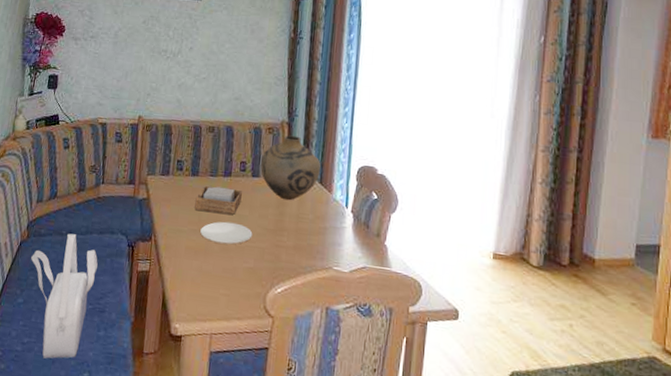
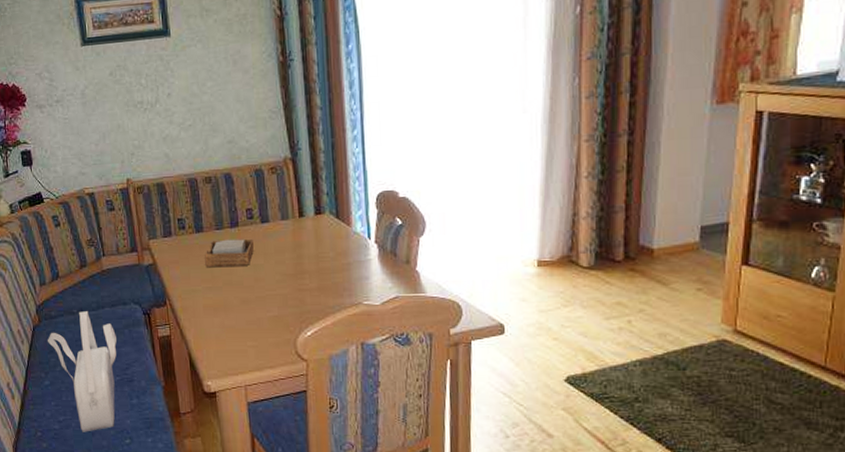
plate: present [200,221,253,245] -> none [216,273,272,297]
vase: present [260,135,321,201] -> none [267,171,335,242]

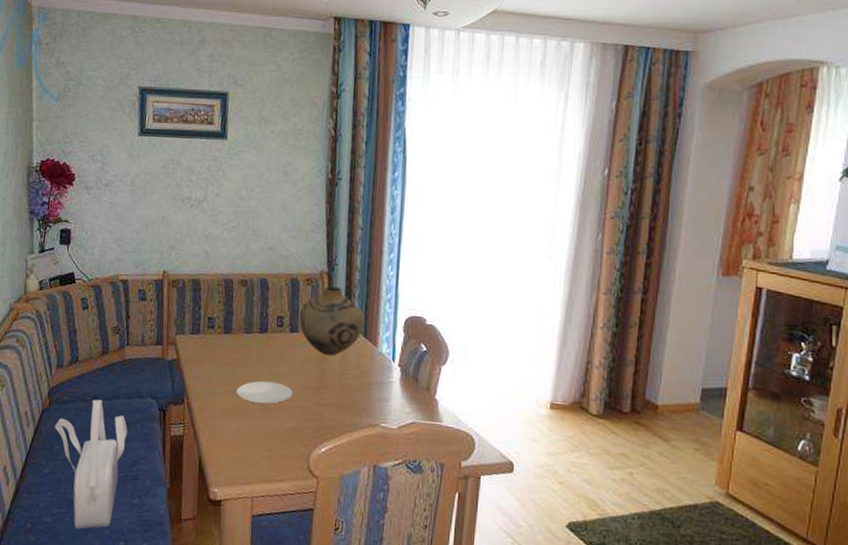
napkin holder: present [205,238,254,267] -> none [229,343,280,373]
plate: none [216,273,272,297] -> present [236,380,293,405]
vase: none [267,171,335,242] -> present [299,286,364,356]

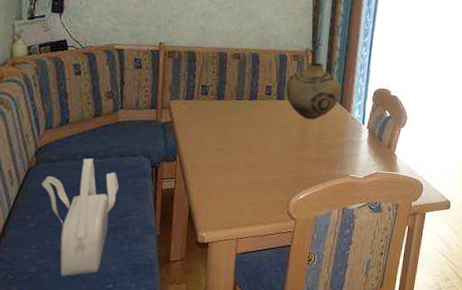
plate: present [236,380,293,405] -> none [226,140,277,161]

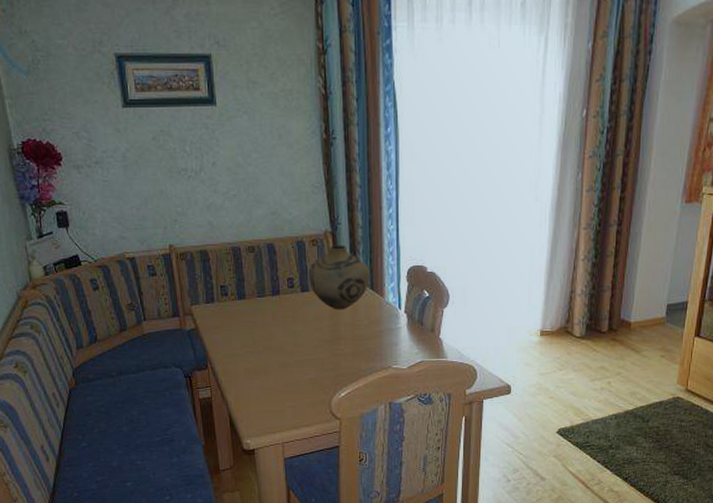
handbag: present [41,158,119,277] -> none [84,374,157,491]

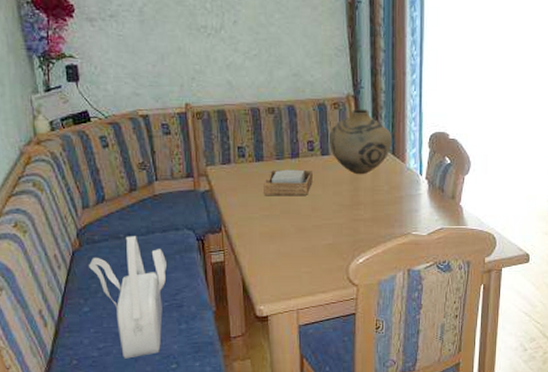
handbag: none [84,374,157,491] -> present [88,236,167,359]
napkin holder: none [246,306,294,332] -> present [264,169,313,195]

